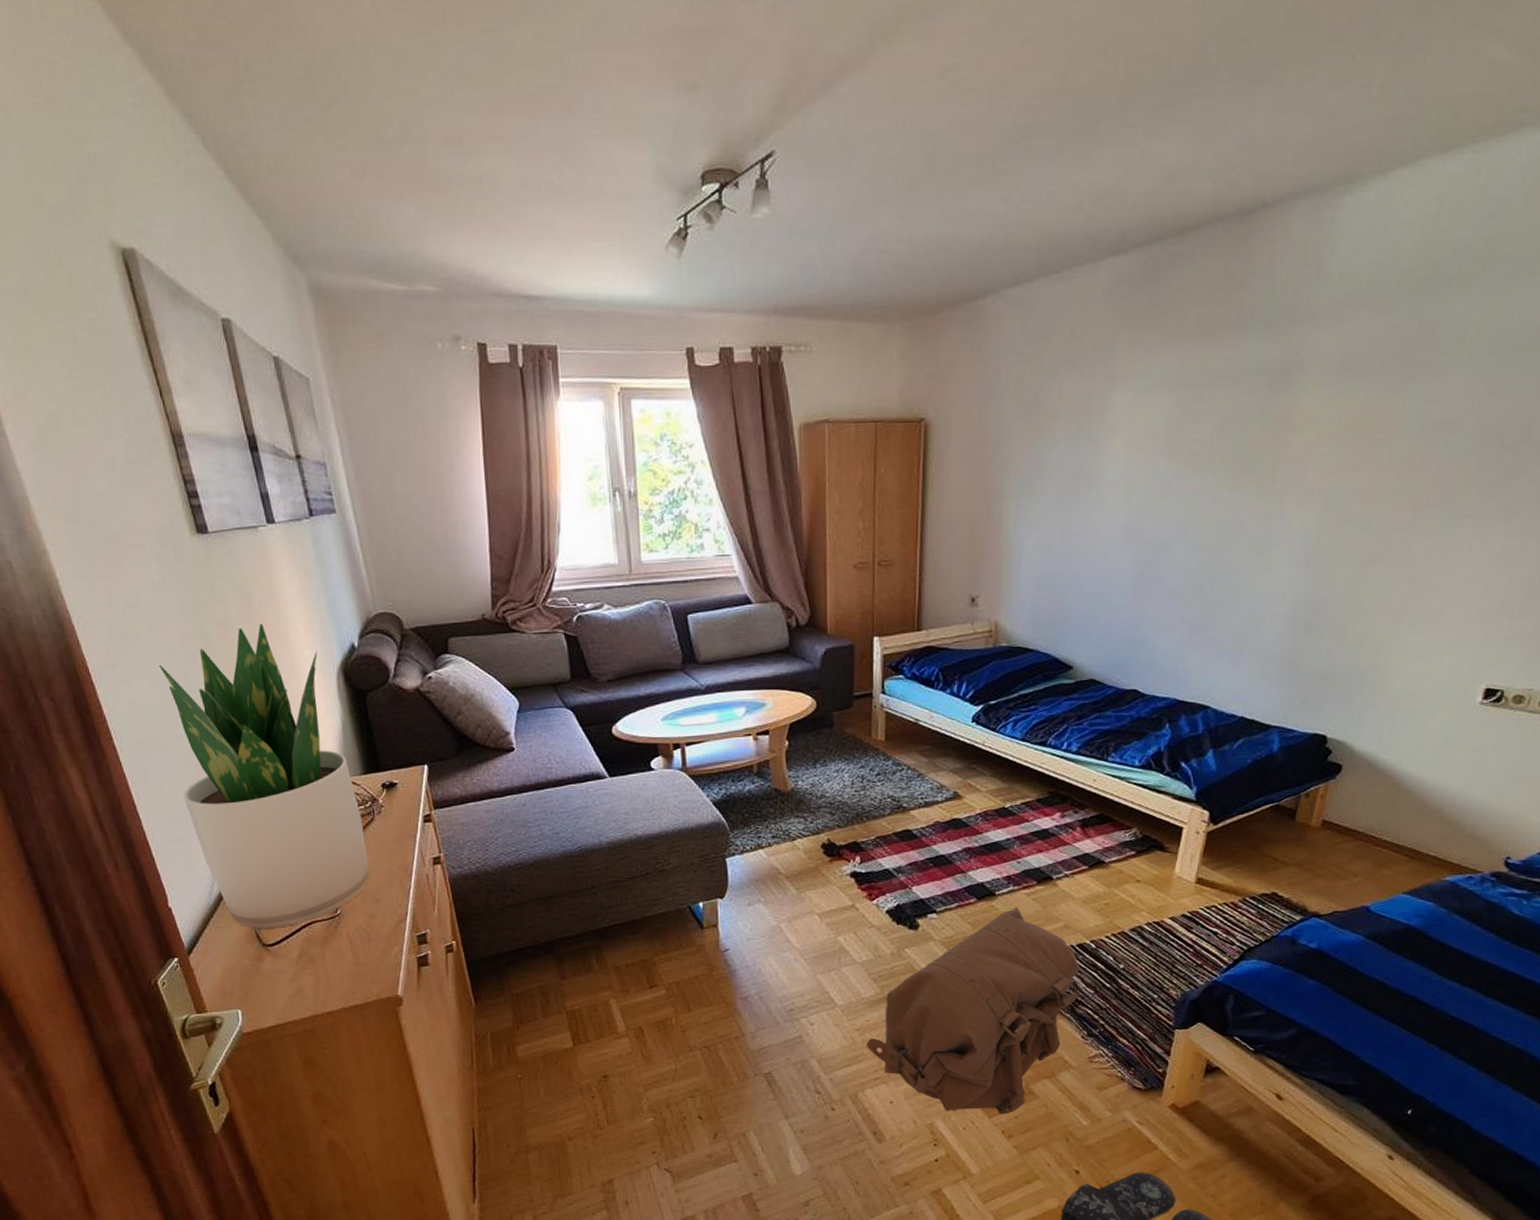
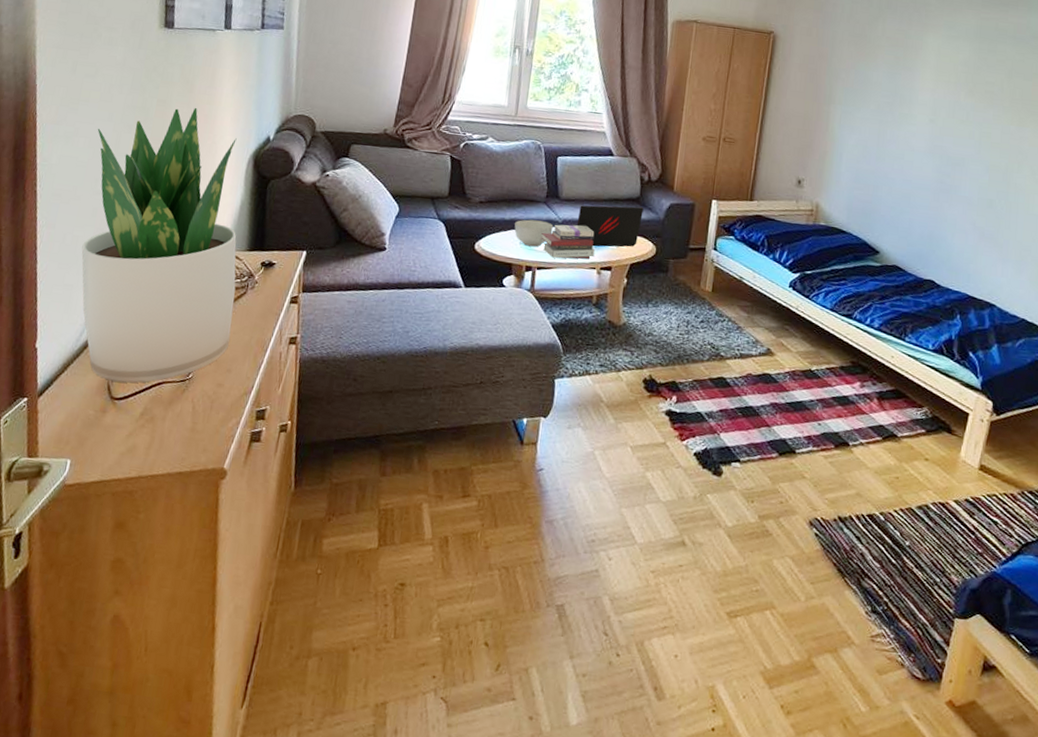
bowl: none [652,691,696,722] -> present [514,219,553,247]
books: none [684,688,748,730] -> present [541,224,595,259]
laptop: none [722,658,796,711] -> present [576,205,644,248]
duffel bag: present [867,906,1080,1115] -> none [659,467,868,687]

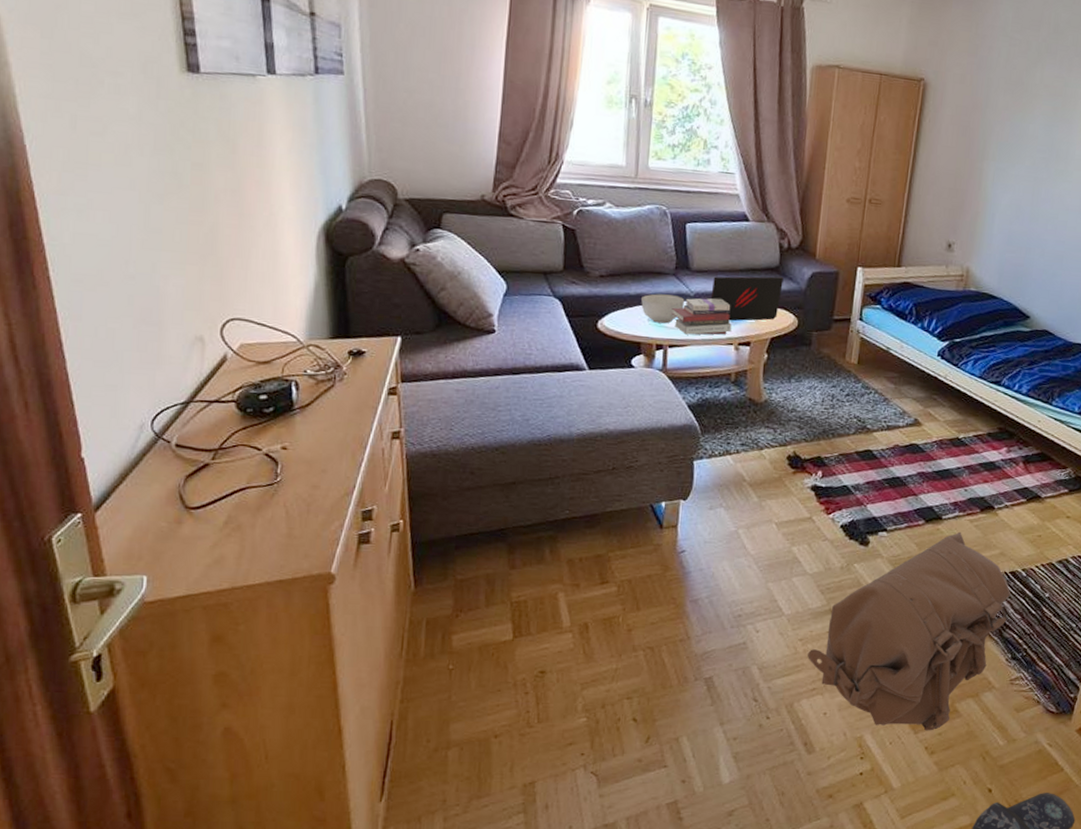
planter: present [81,108,237,384] -> none [117,172,322,491]
duffel bag: none [659,467,868,687] -> present [807,531,1010,731]

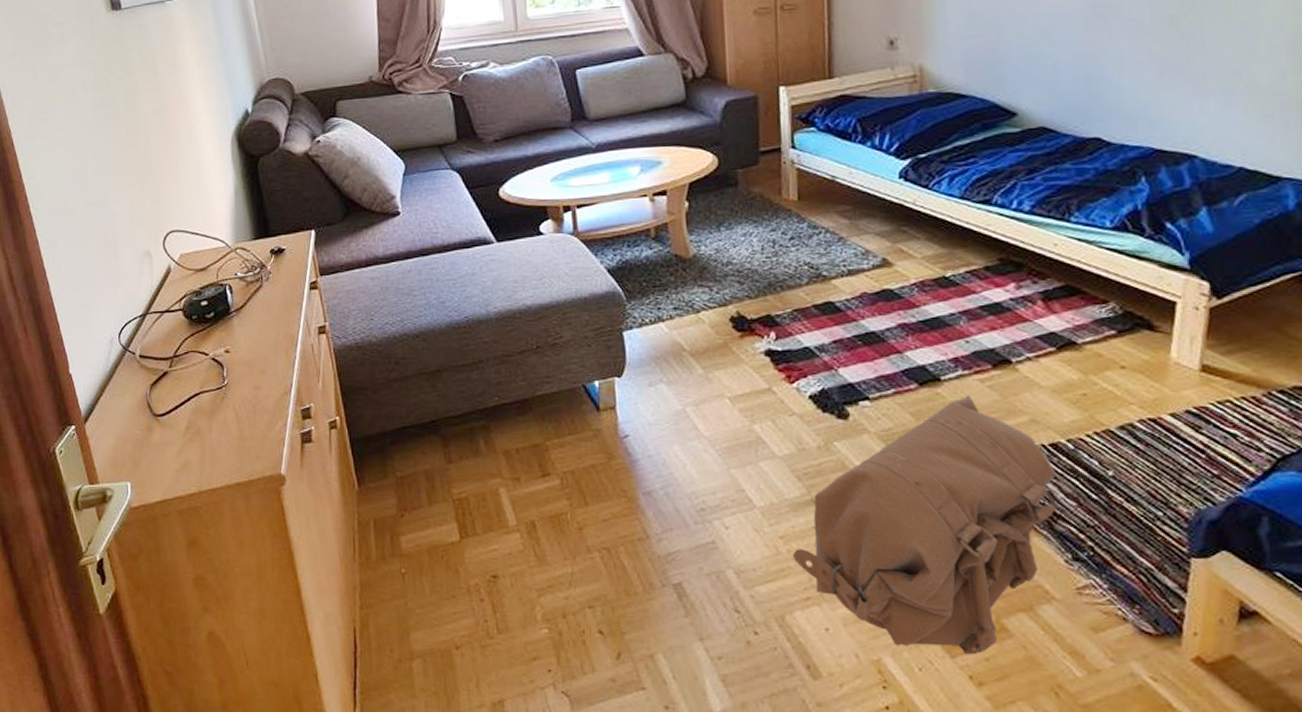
bowl: present [641,293,685,324] -> none [540,150,587,183]
books: present [671,298,732,335] -> none [574,146,643,191]
laptop: present [710,276,784,322] -> none [614,112,694,170]

